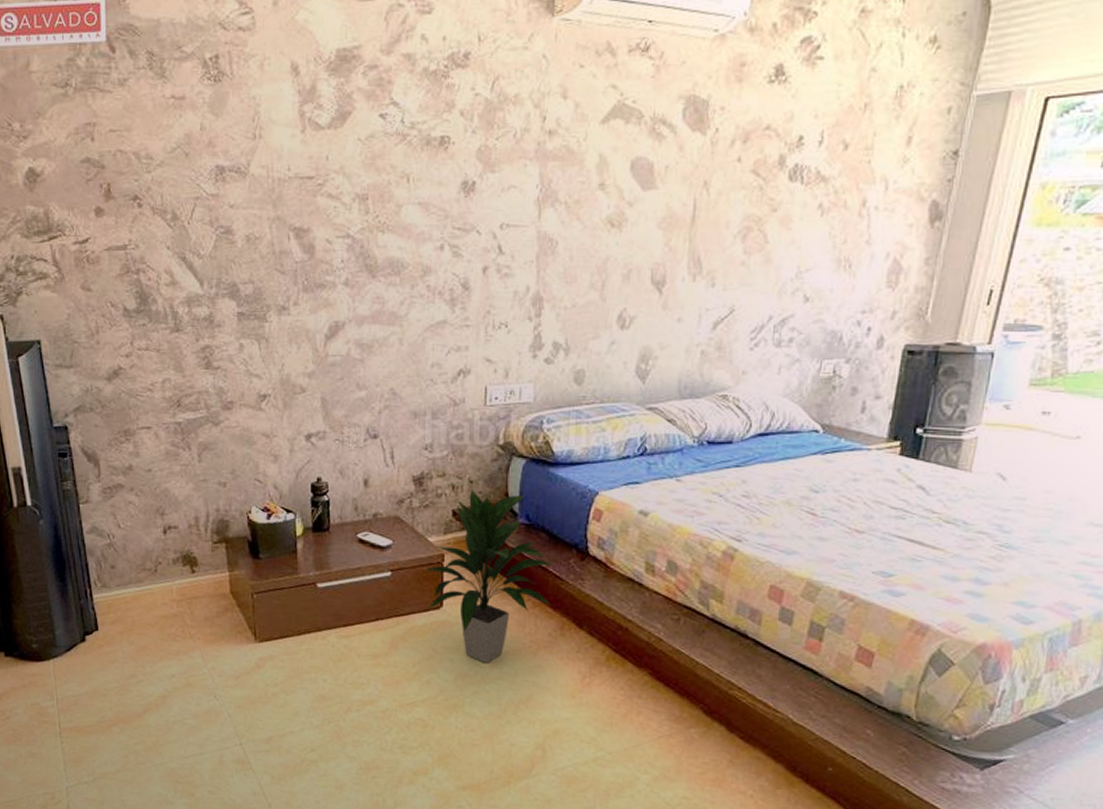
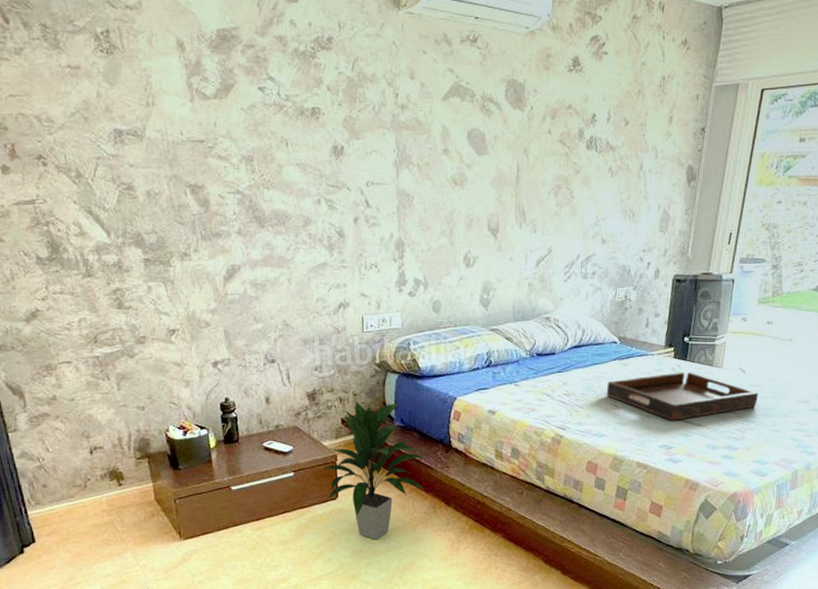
serving tray: none [800,474,1025,539] -> present [606,372,759,421]

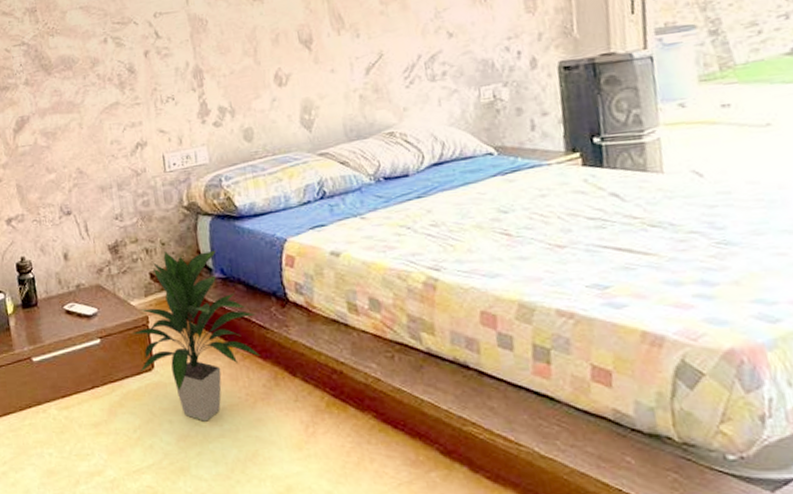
serving tray: present [606,372,759,421] -> none [489,182,735,250]

